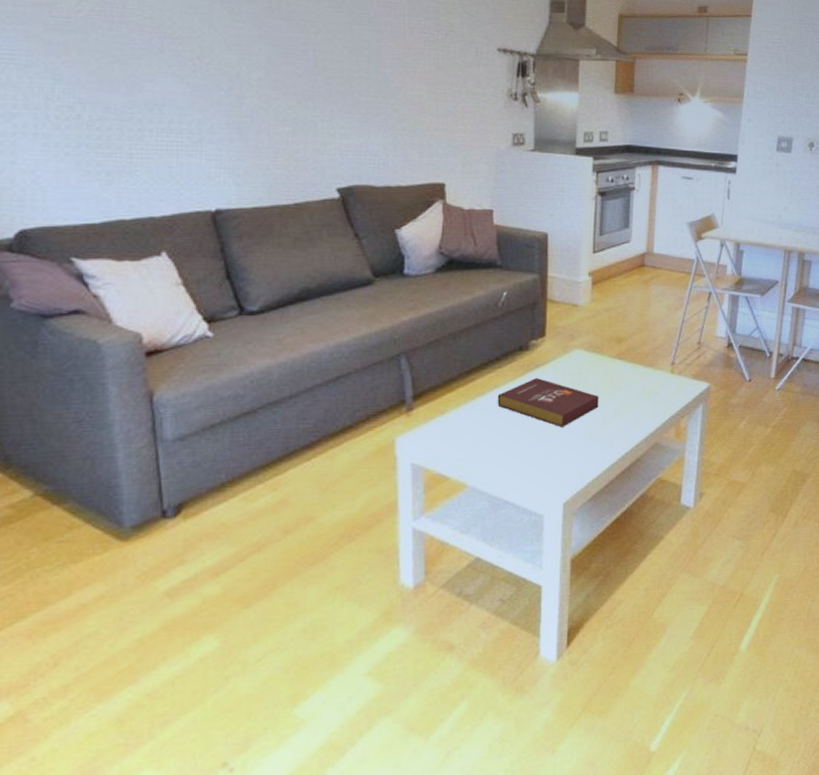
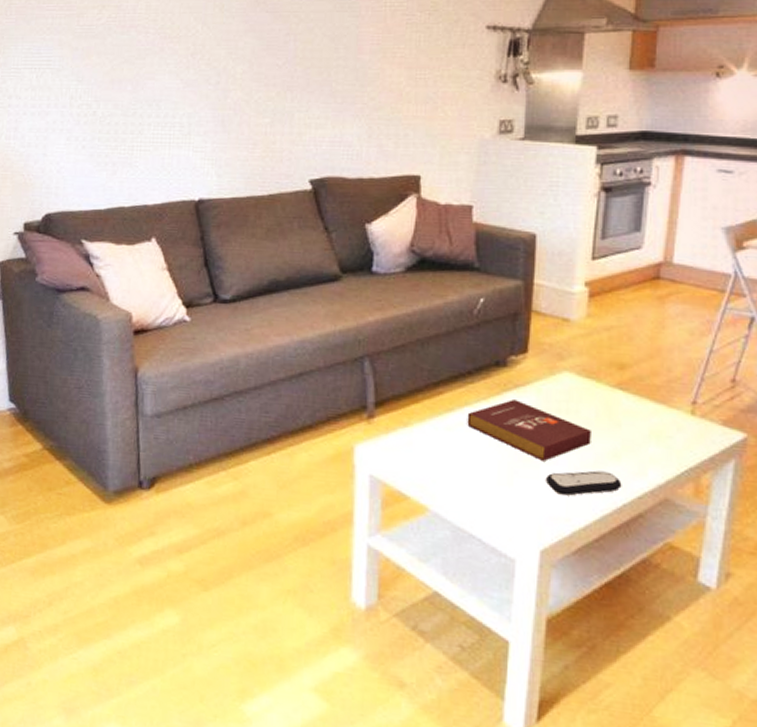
remote control: none [564,428,624,454] -> present [545,470,622,496]

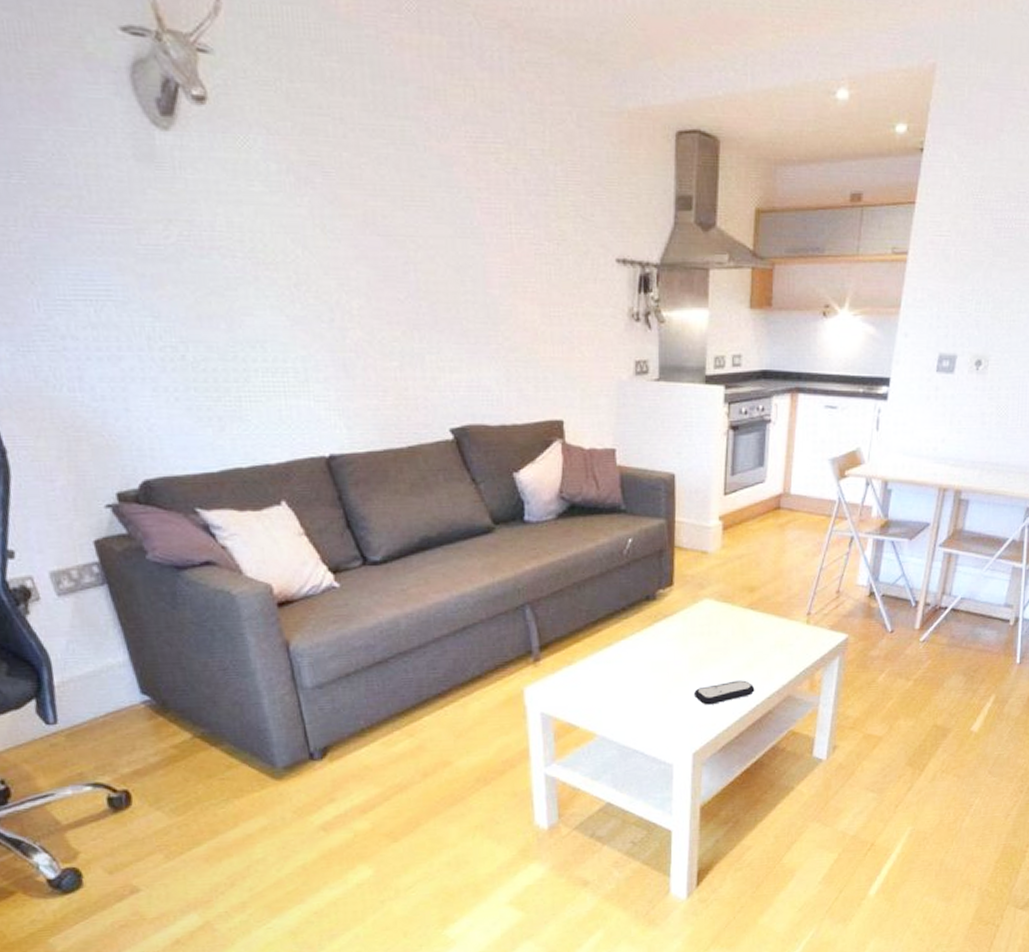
book: present [467,400,591,461] -> none [624,629,729,679]

